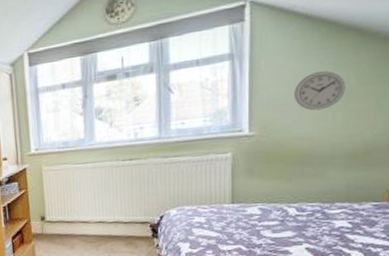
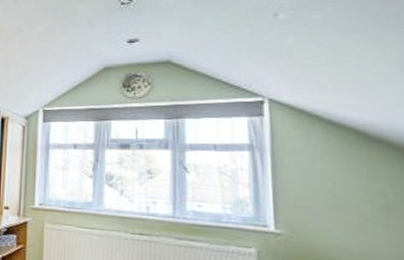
wall clock: present [294,71,346,111] -> none [324,179,384,220]

